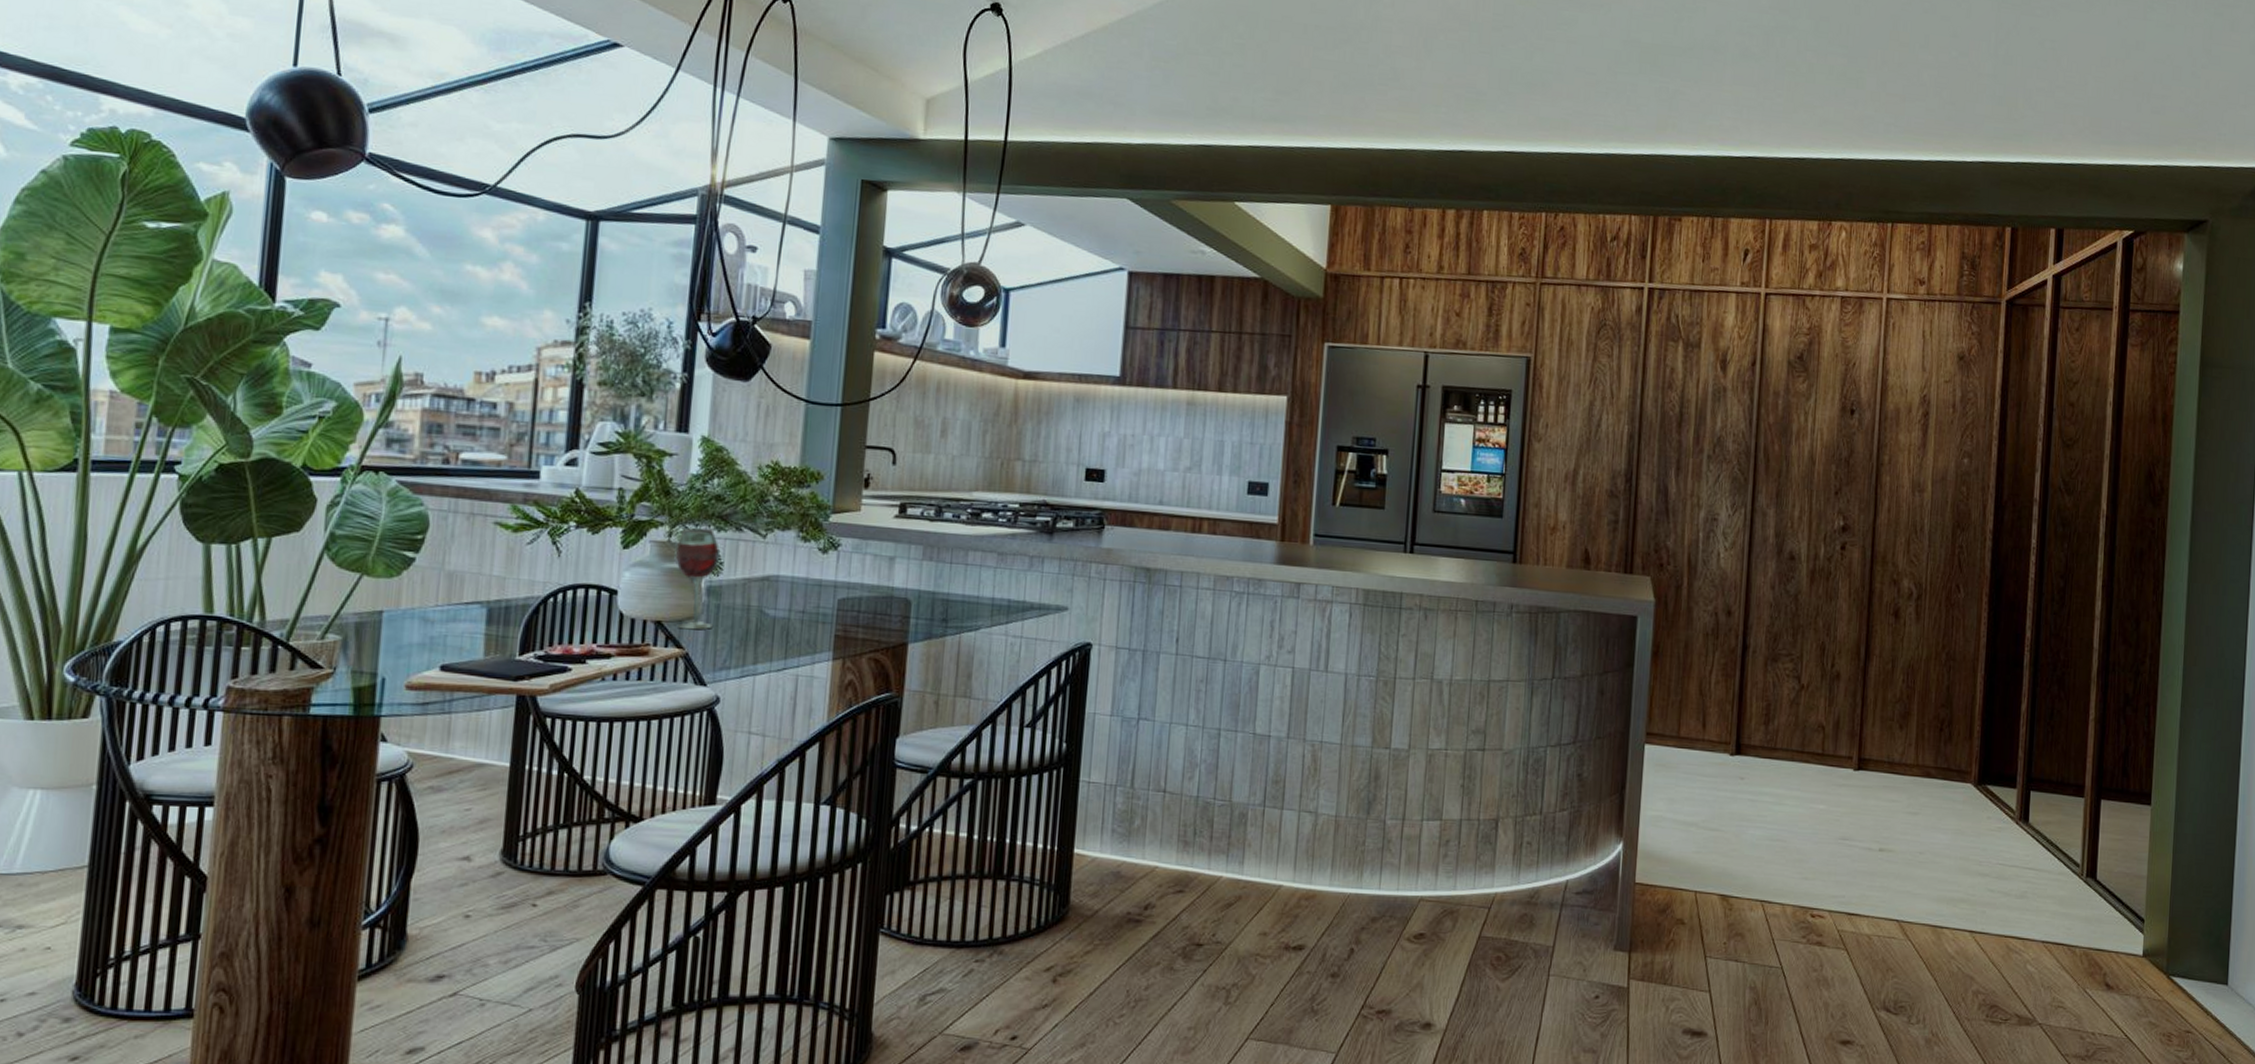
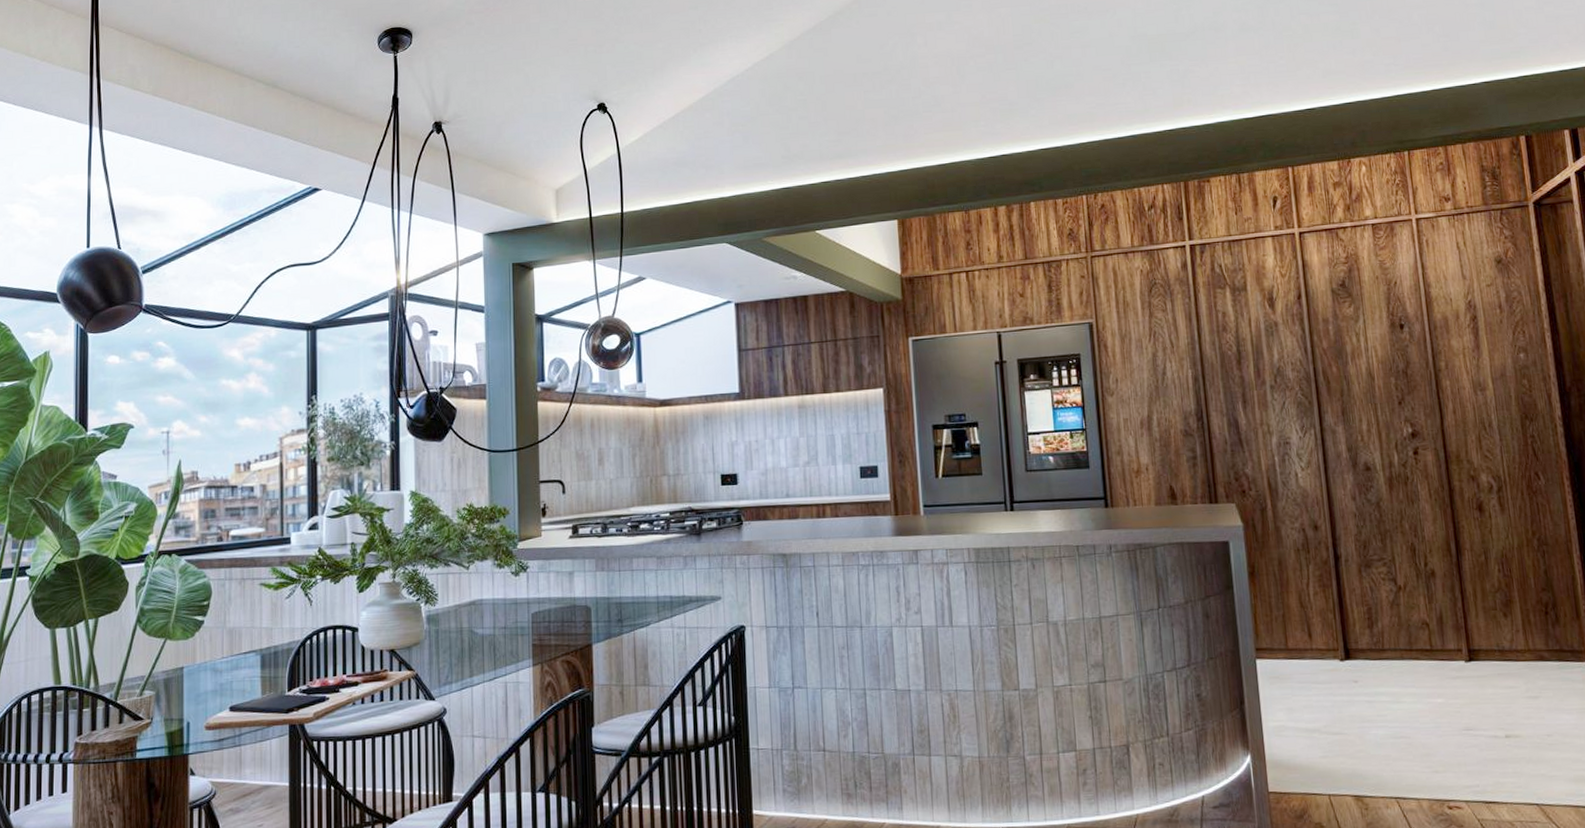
wineglass: present [674,527,720,630] -> none [399,567,436,654]

